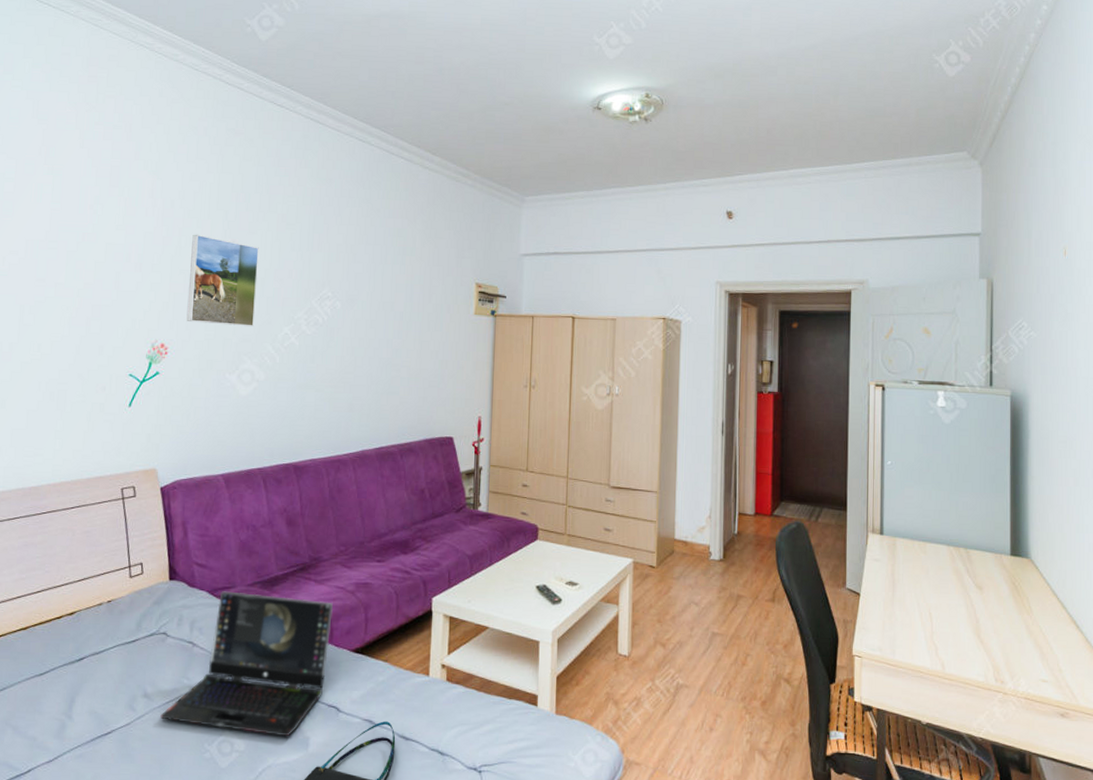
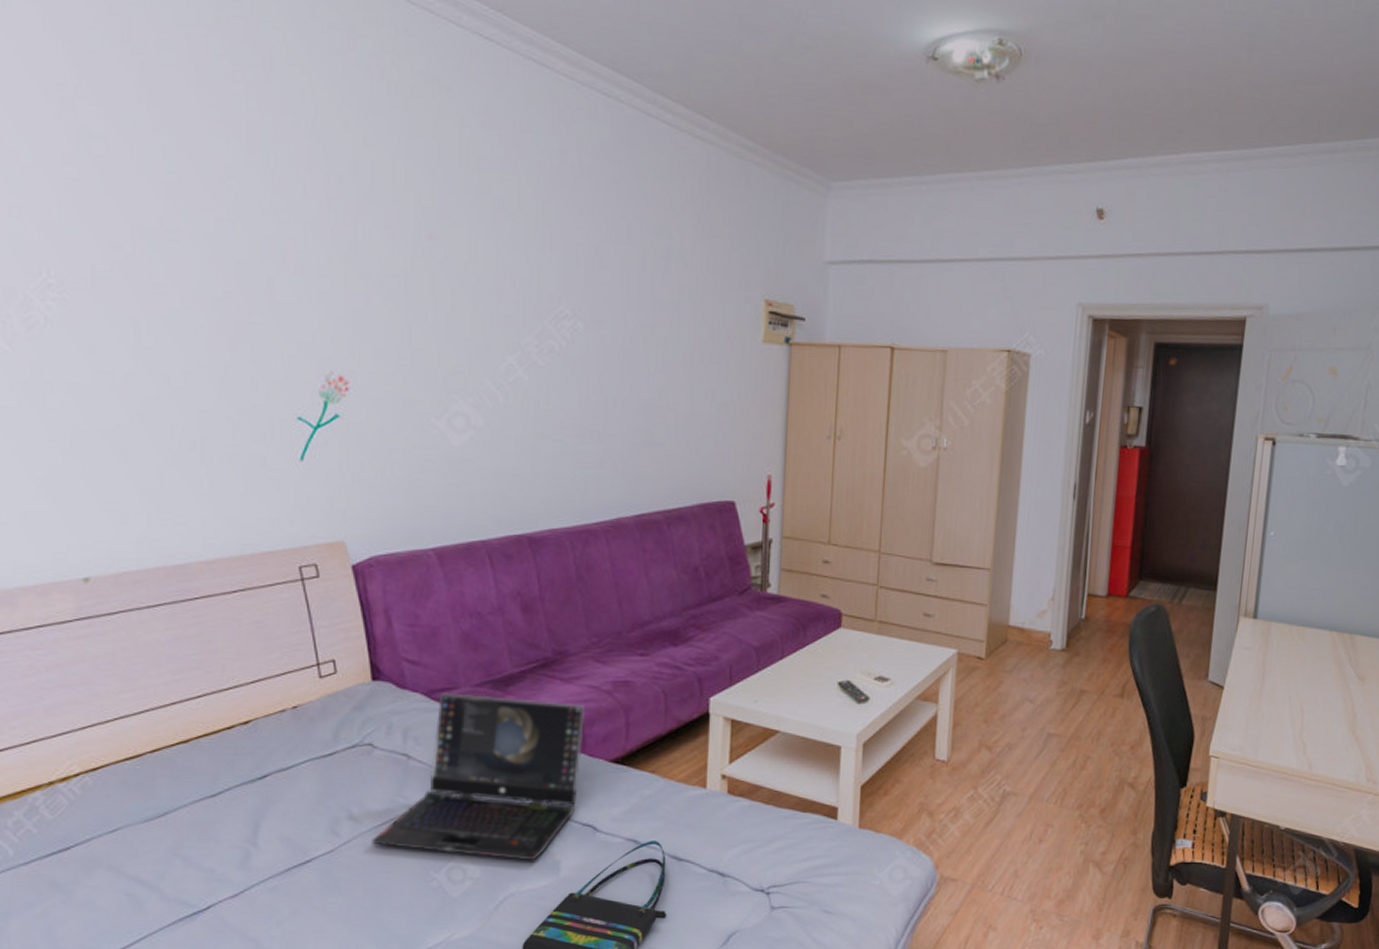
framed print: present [186,234,259,326] -> none [371,224,468,354]

